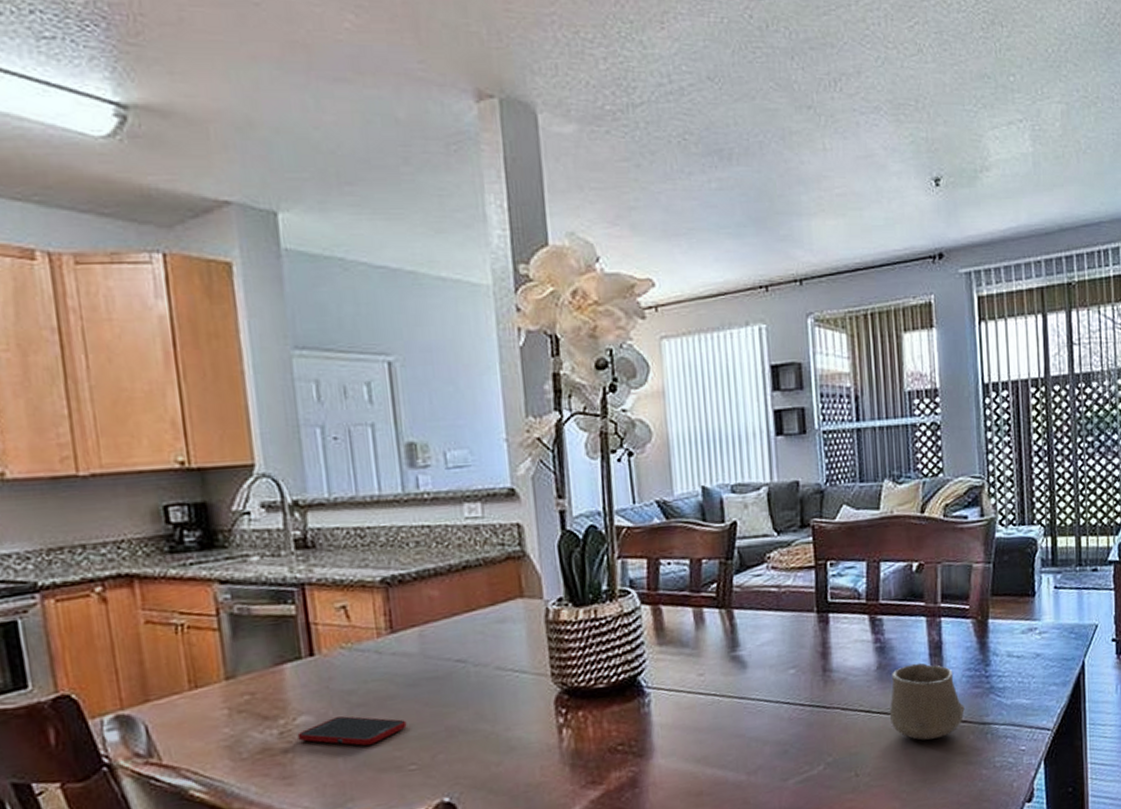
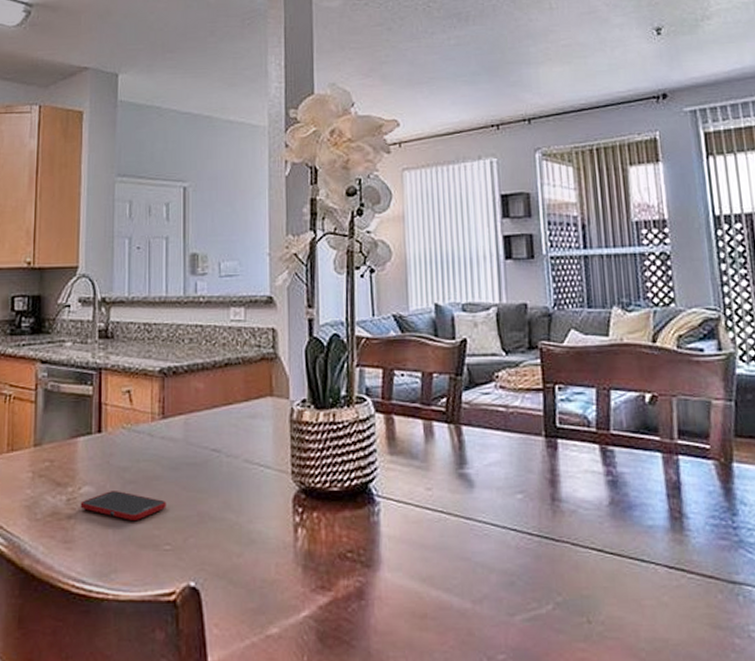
cup: present [889,663,965,740] -> none [623,503,710,592]

